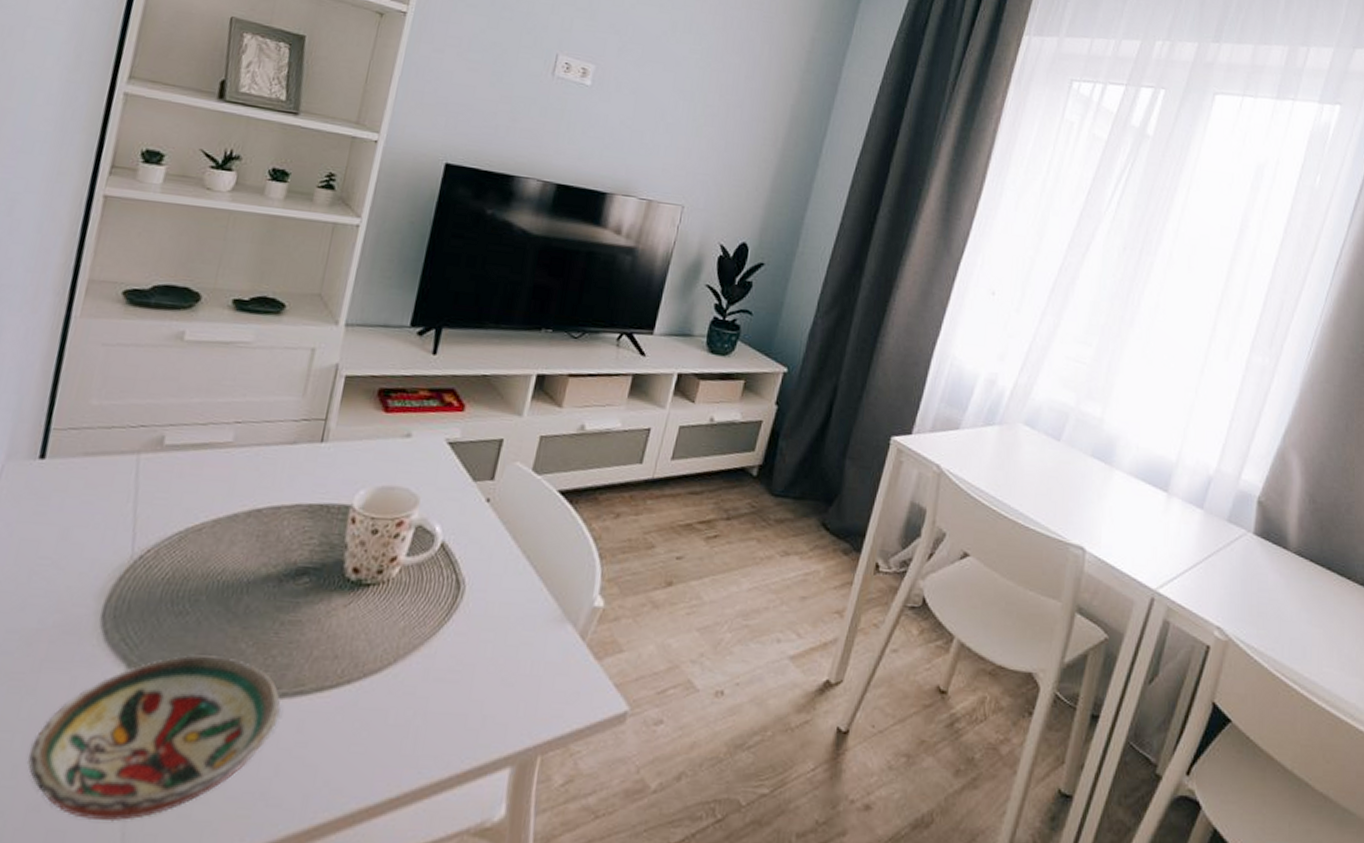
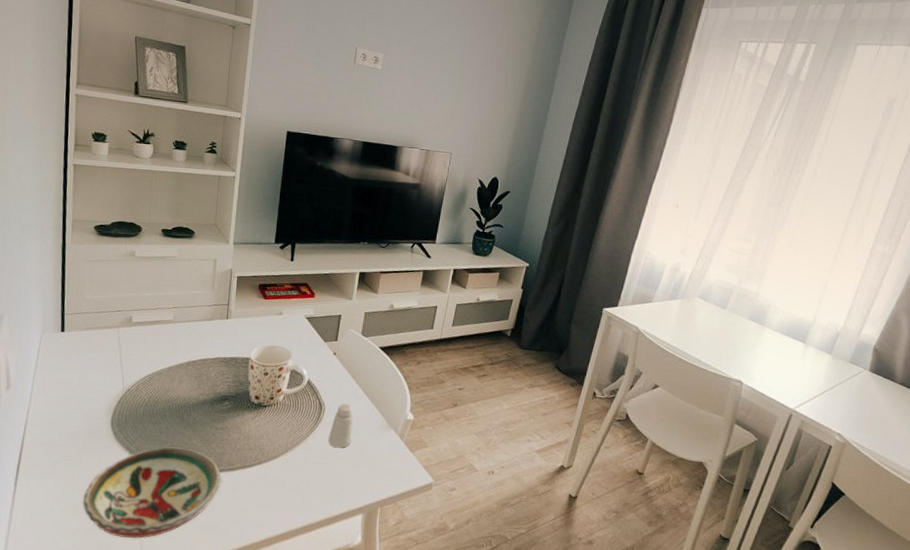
saltshaker: none [465,580,510,655] -> present [328,403,353,448]

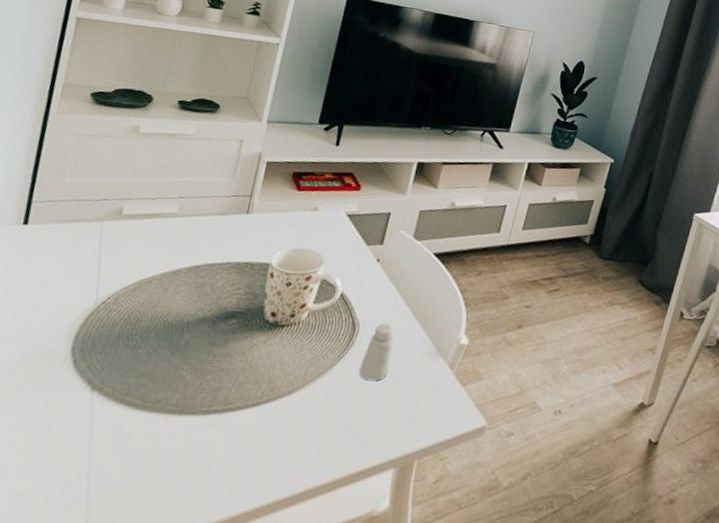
decorative bowl: present [82,447,222,539] -> none [12,380,213,510]

